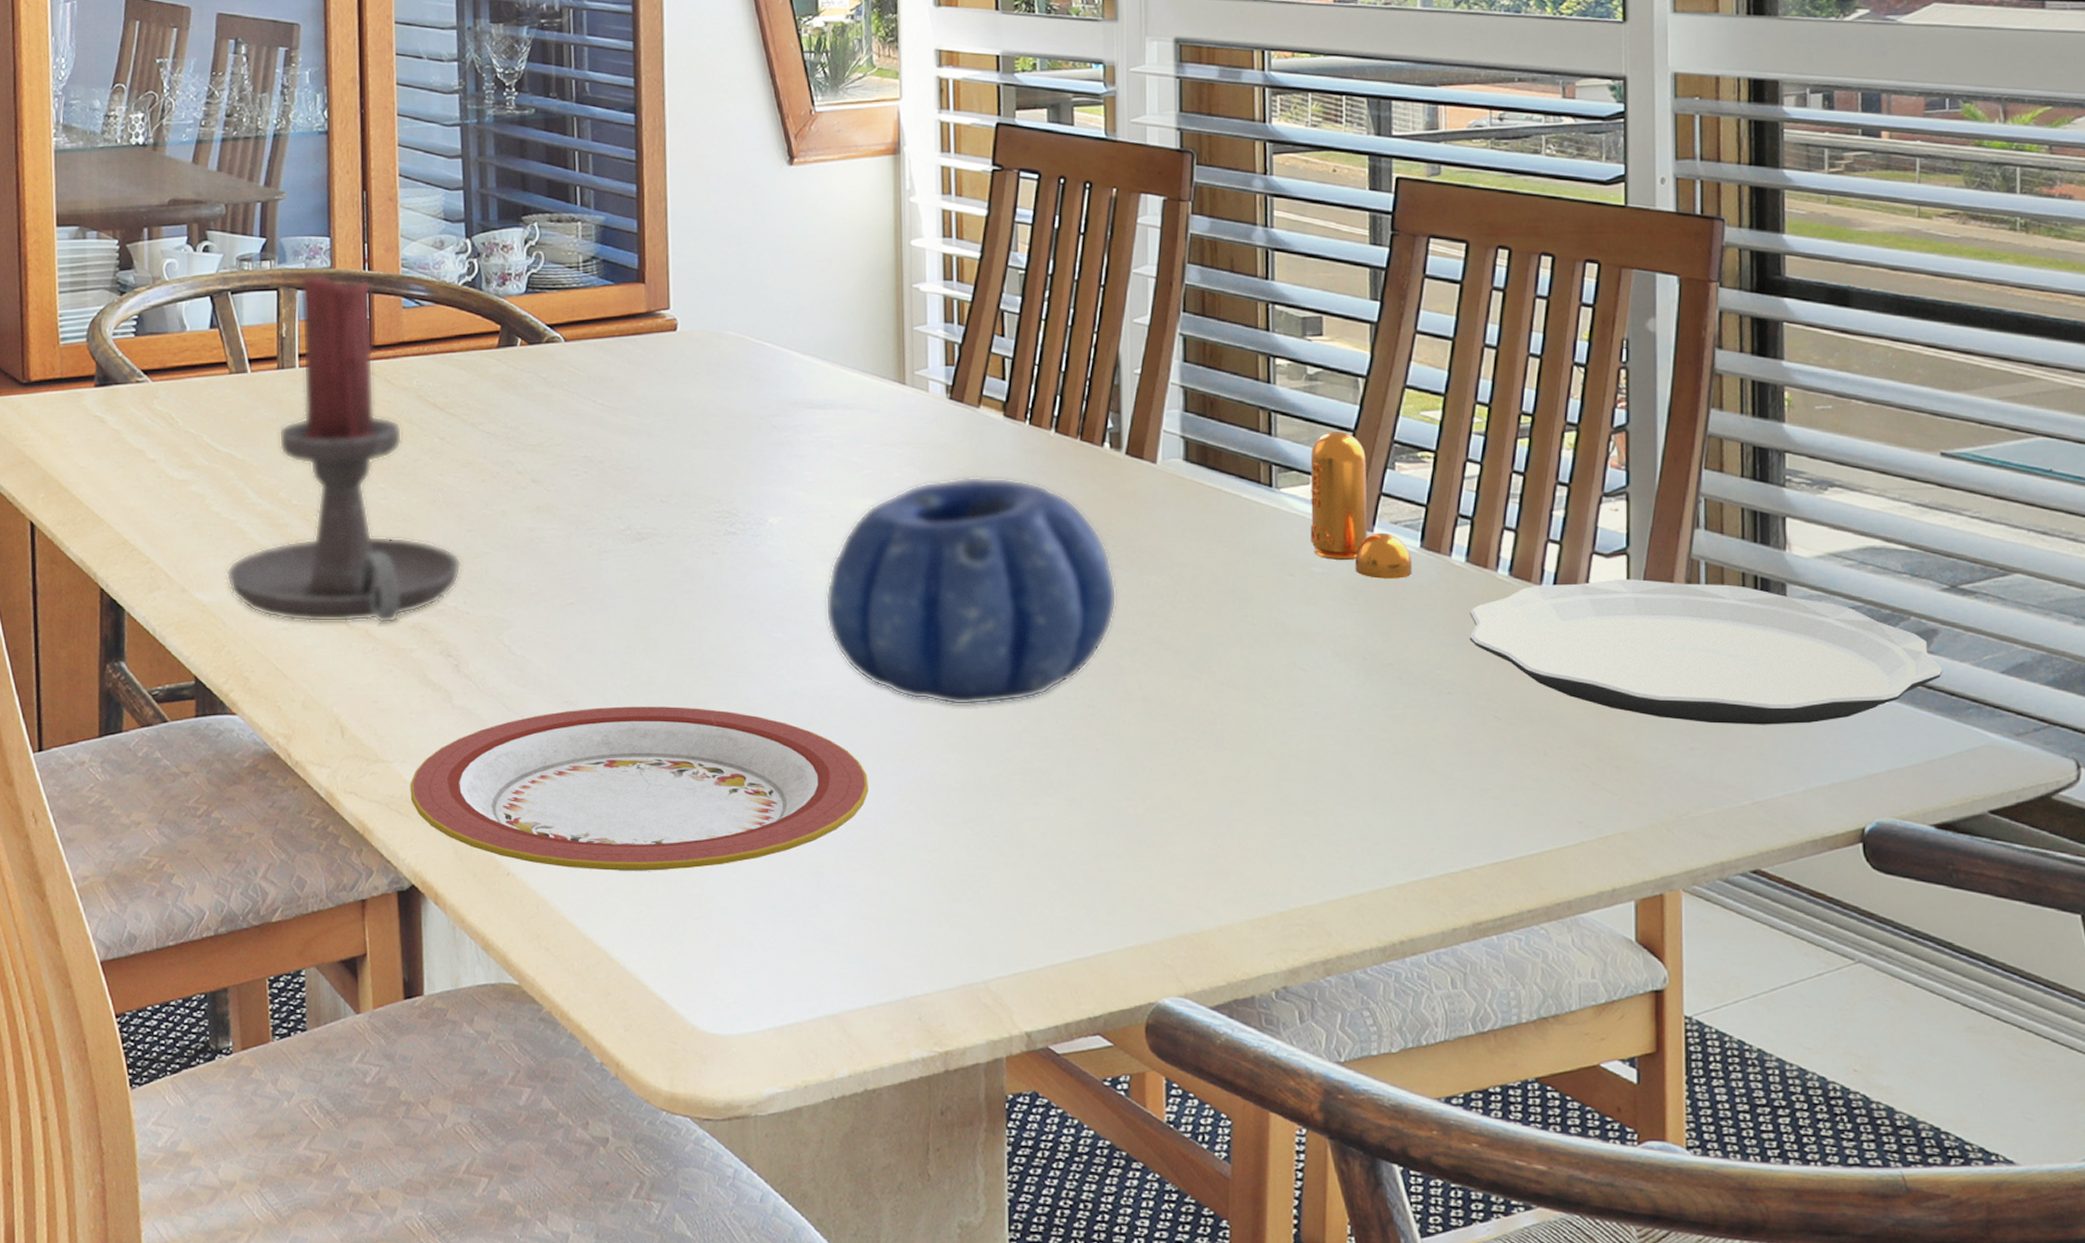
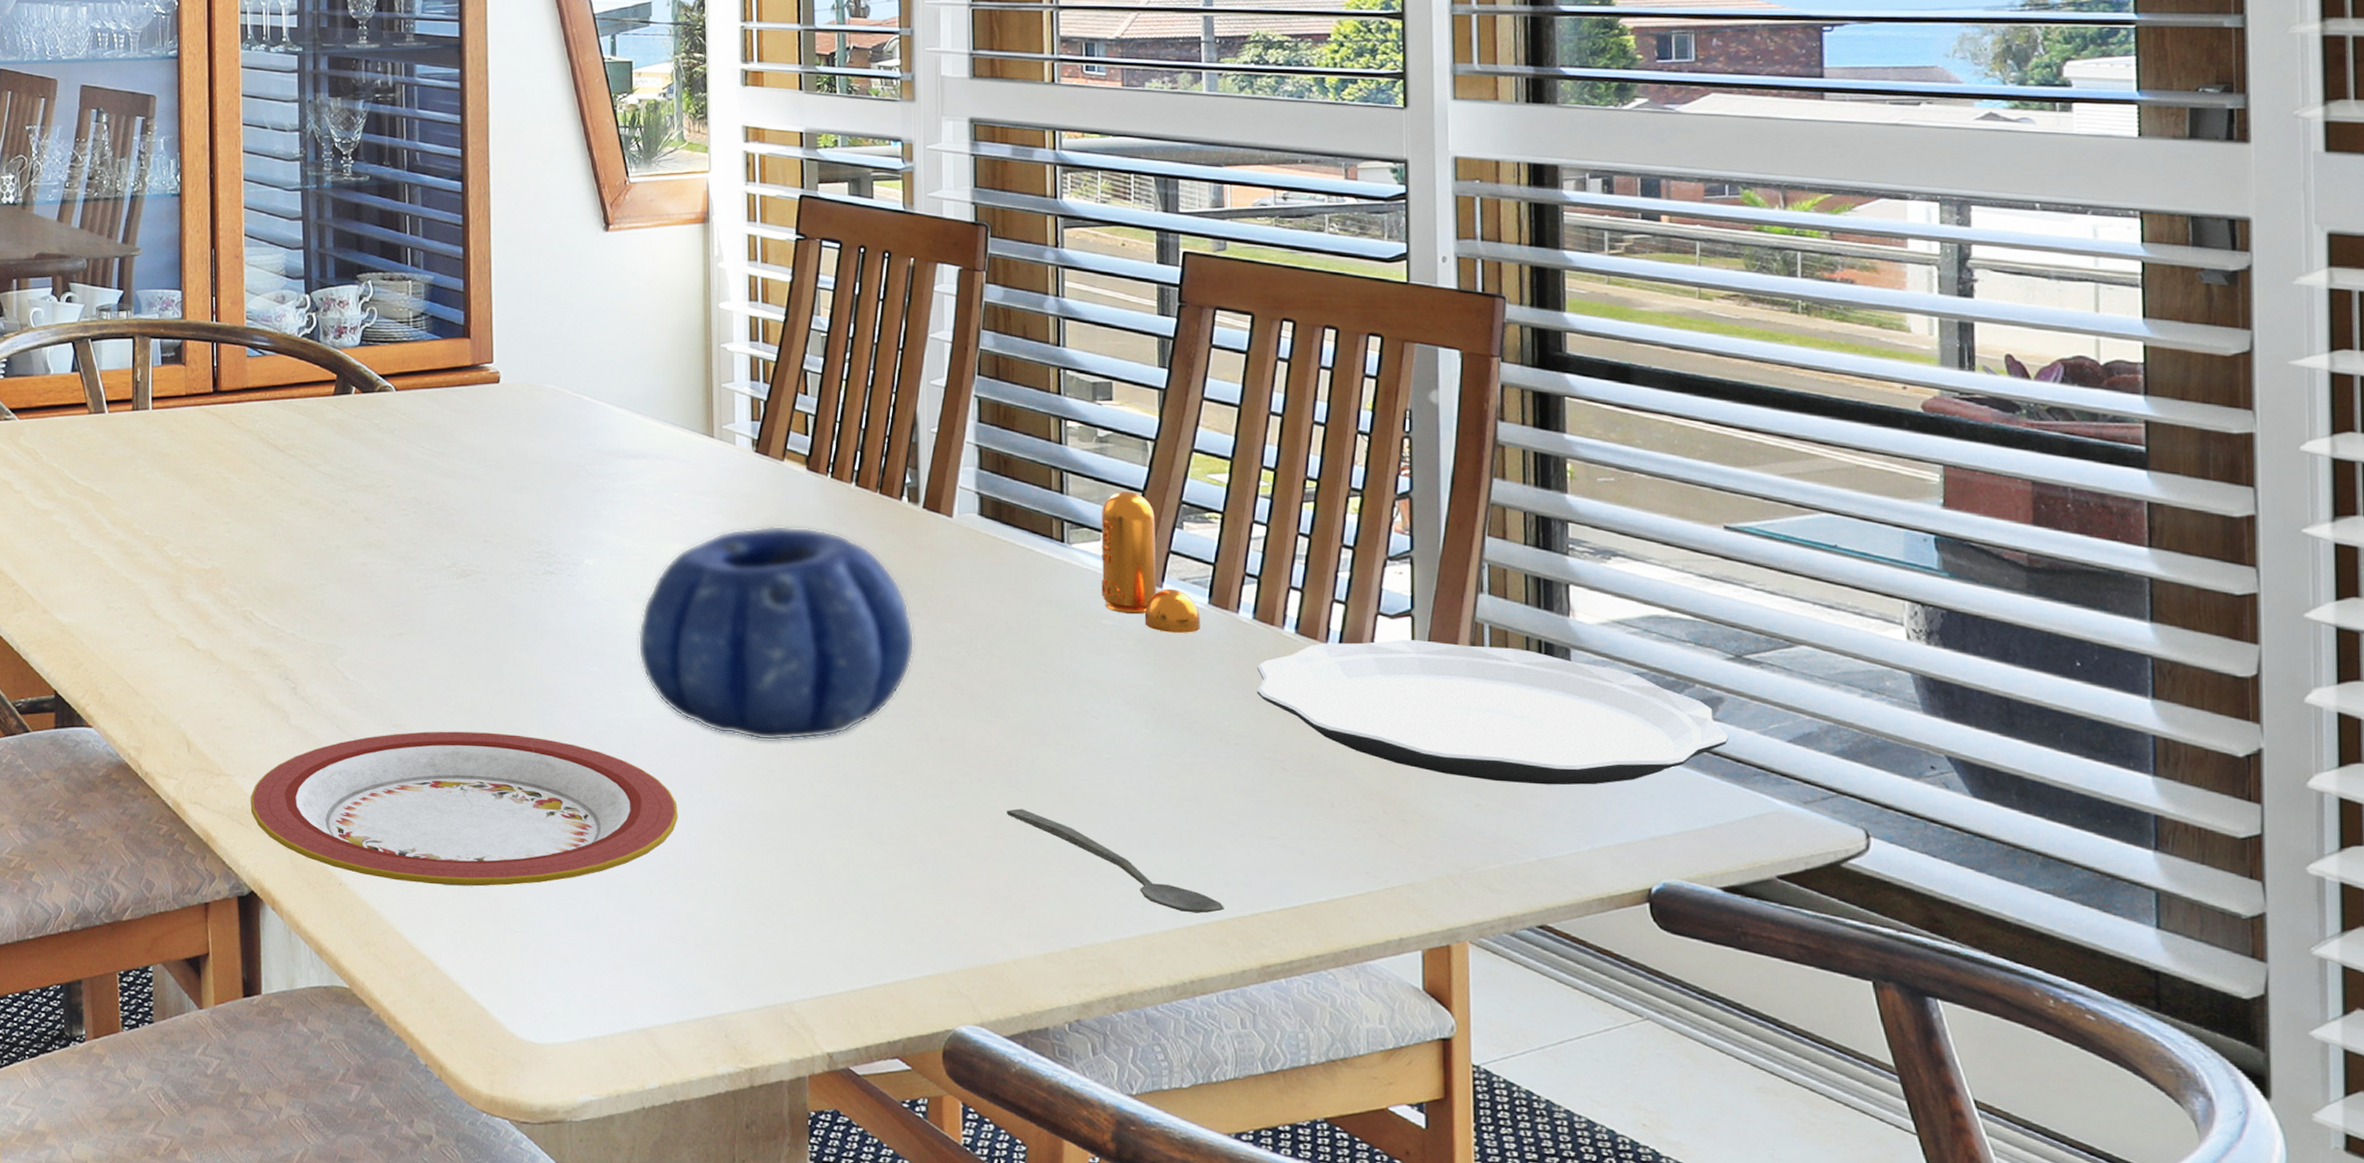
candle holder: present [226,273,462,624] -> none [84,324,300,648]
spoon: none [1212,768,1435,871] -> present [1007,808,1224,914]

